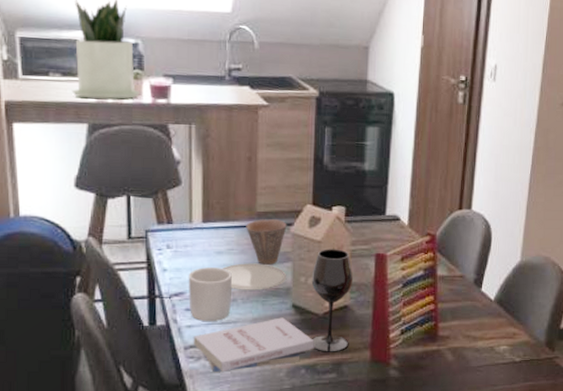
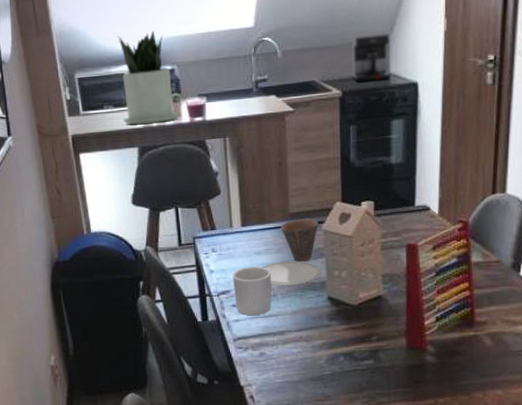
books: present [193,317,314,373] -> none [240,309,351,361]
wineglass: present [311,249,354,352] -> none [344,242,386,341]
coffee maker: none [329,35,369,87] -> present [351,30,390,83]

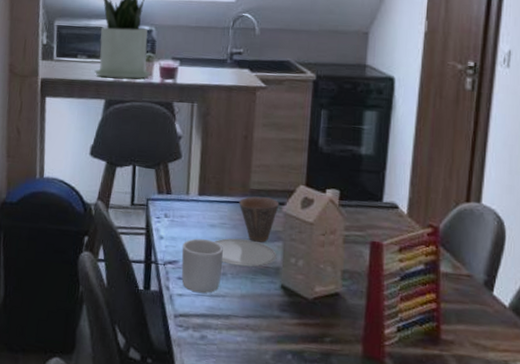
coffee maker: present [351,30,390,83] -> none [327,22,369,71]

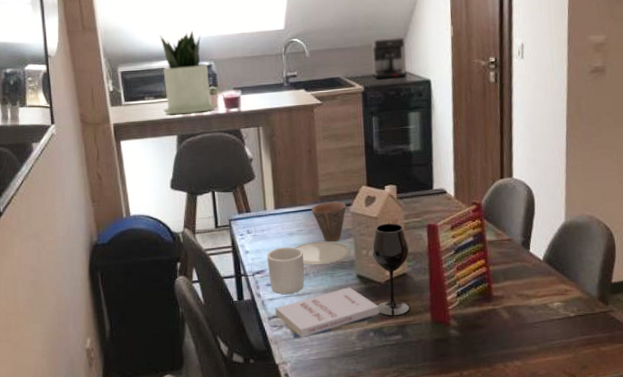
books: none [182,297,303,346] -> present [275,287,380,339]
wineglass: none [300,231,346,341] -> present [371,223,411,316]
coffee maker: none [327,22,369,71] -> present [371,35,406,79]

